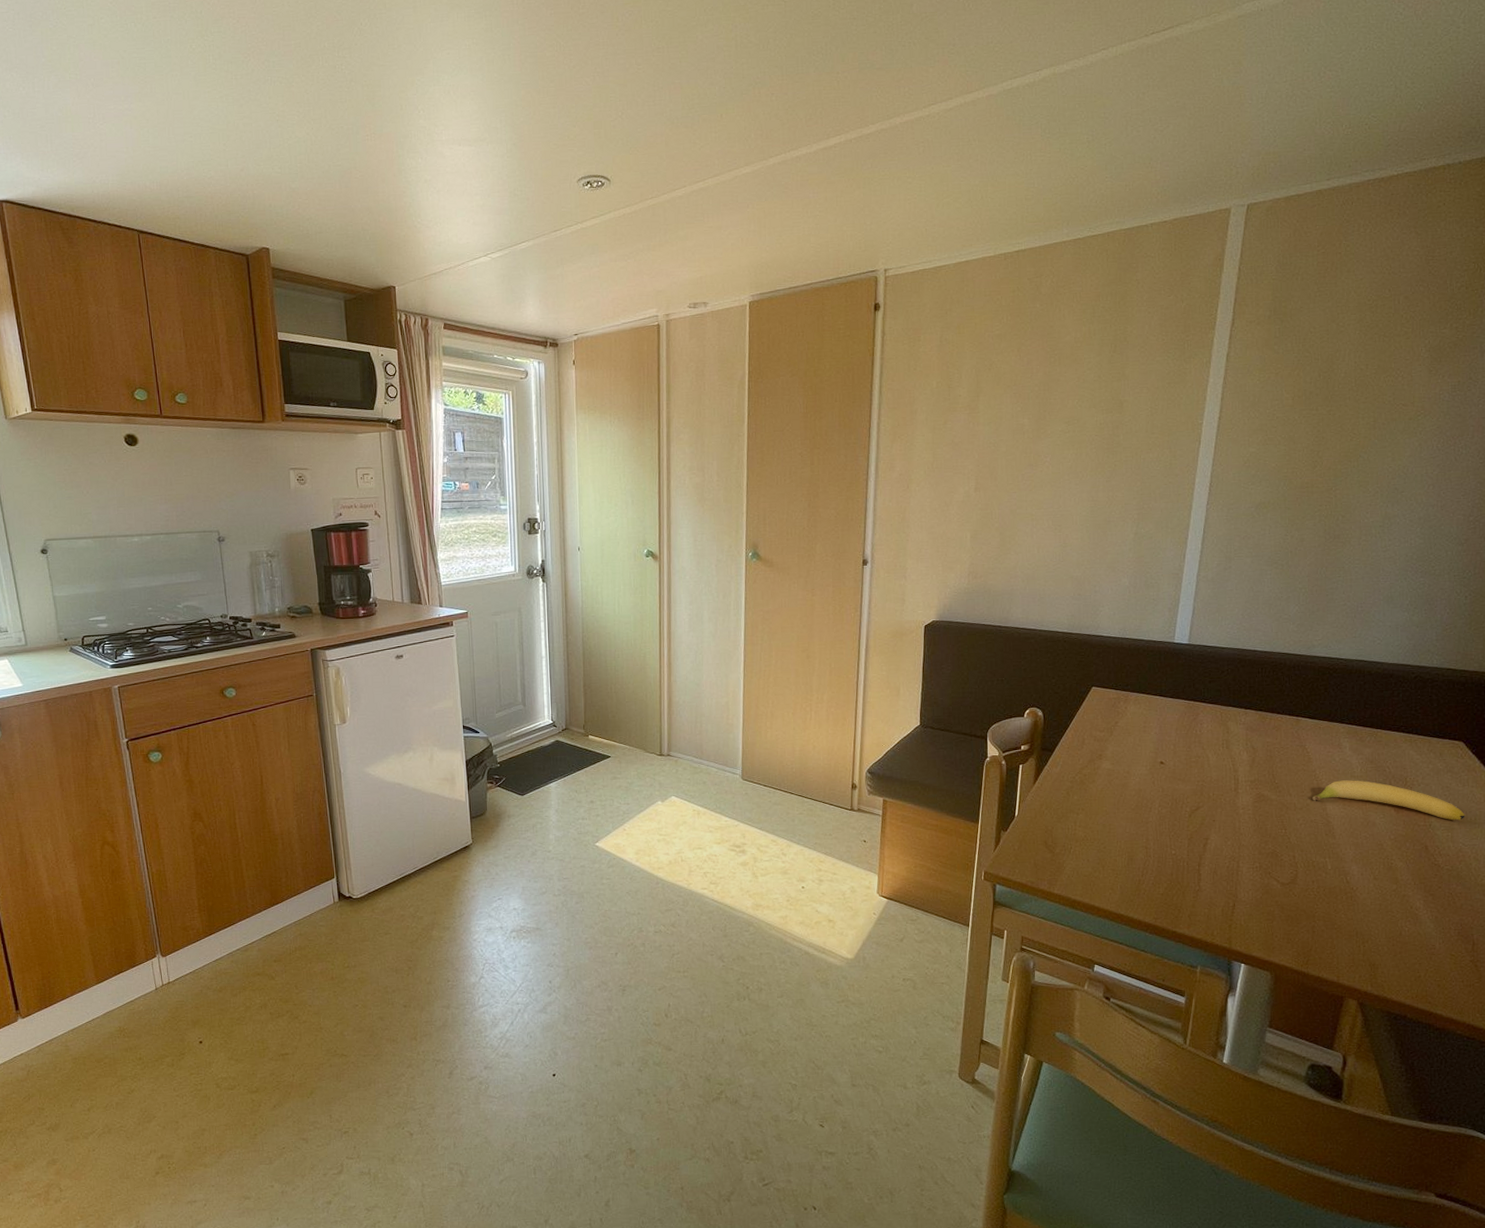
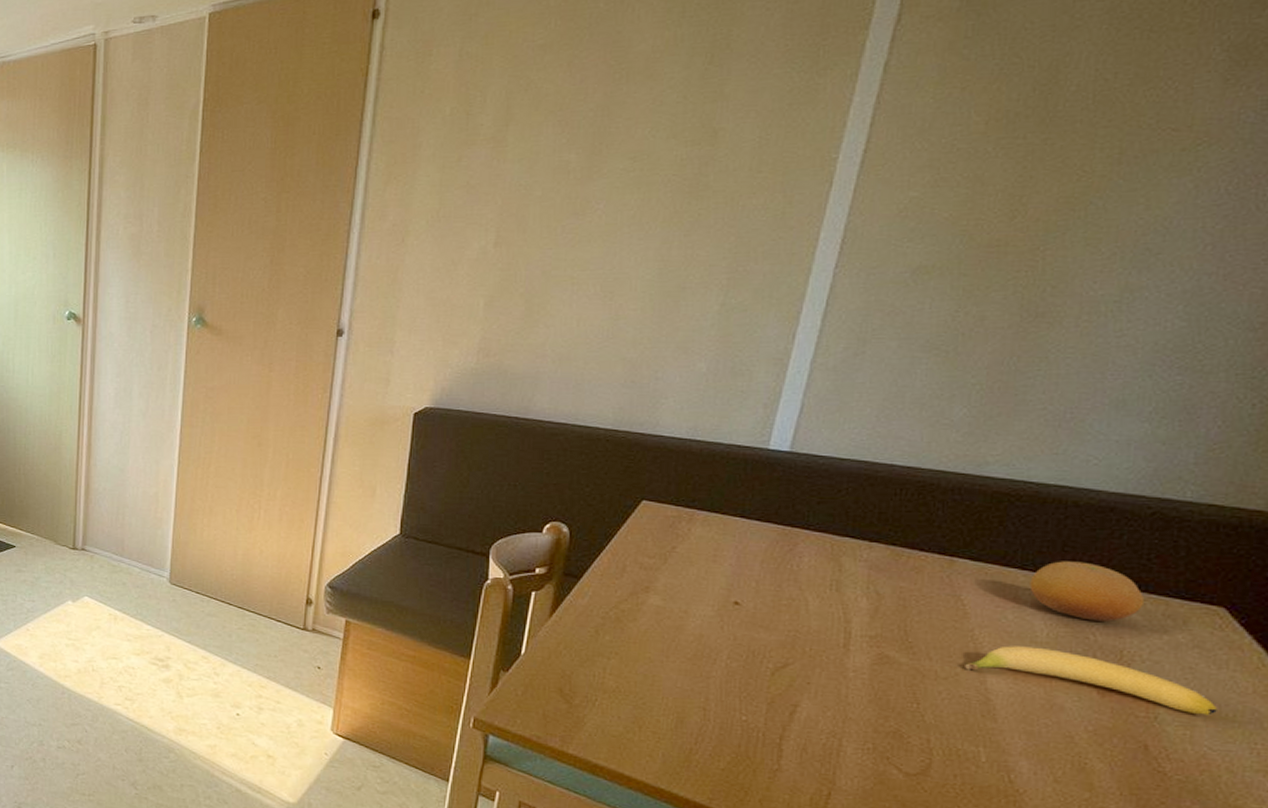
fruit: none [1347,715,1417,758] -> present [1029,561,1145,622]

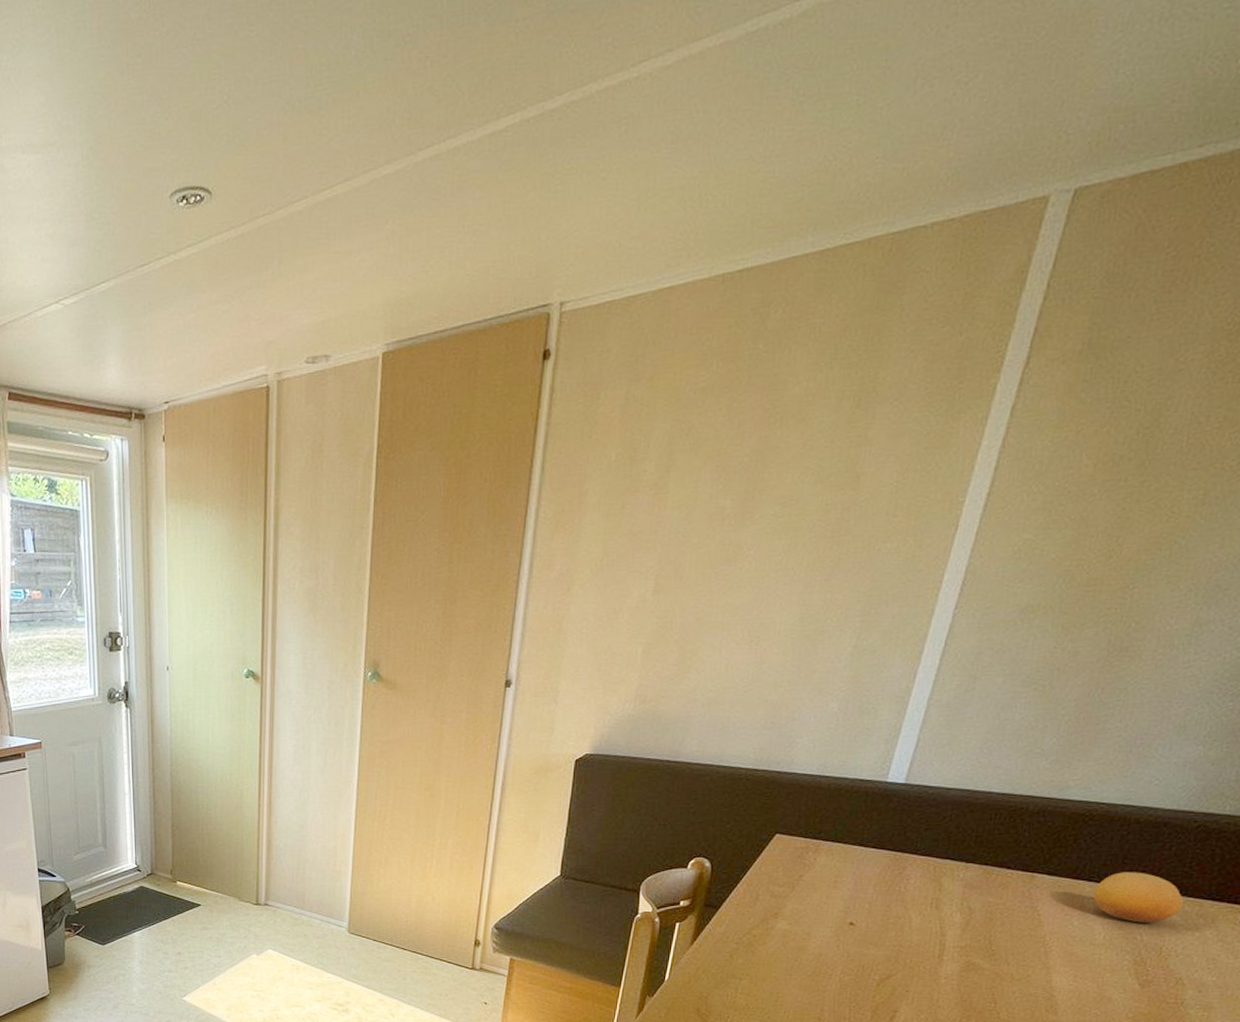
banana: present [965,646,1219,716] -> none [1035,948,1232,998]

